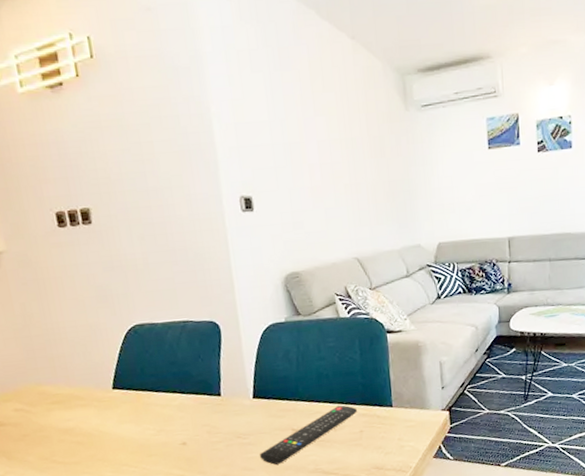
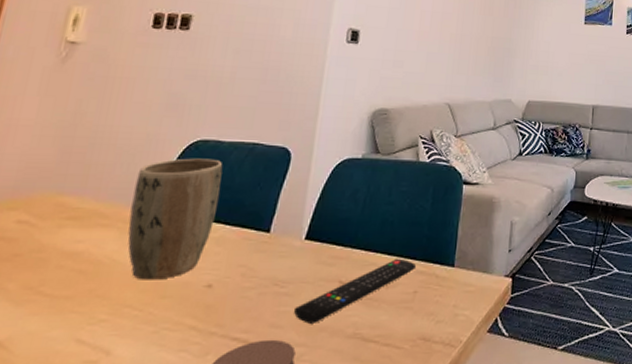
plant pot: none [94,339,172,445] -> present [127,158,223,280]

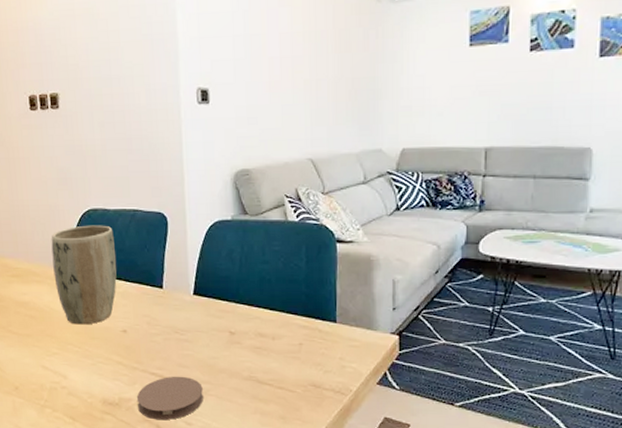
remote control: present [293,258,417,324] -> none [194,313,299,366]

